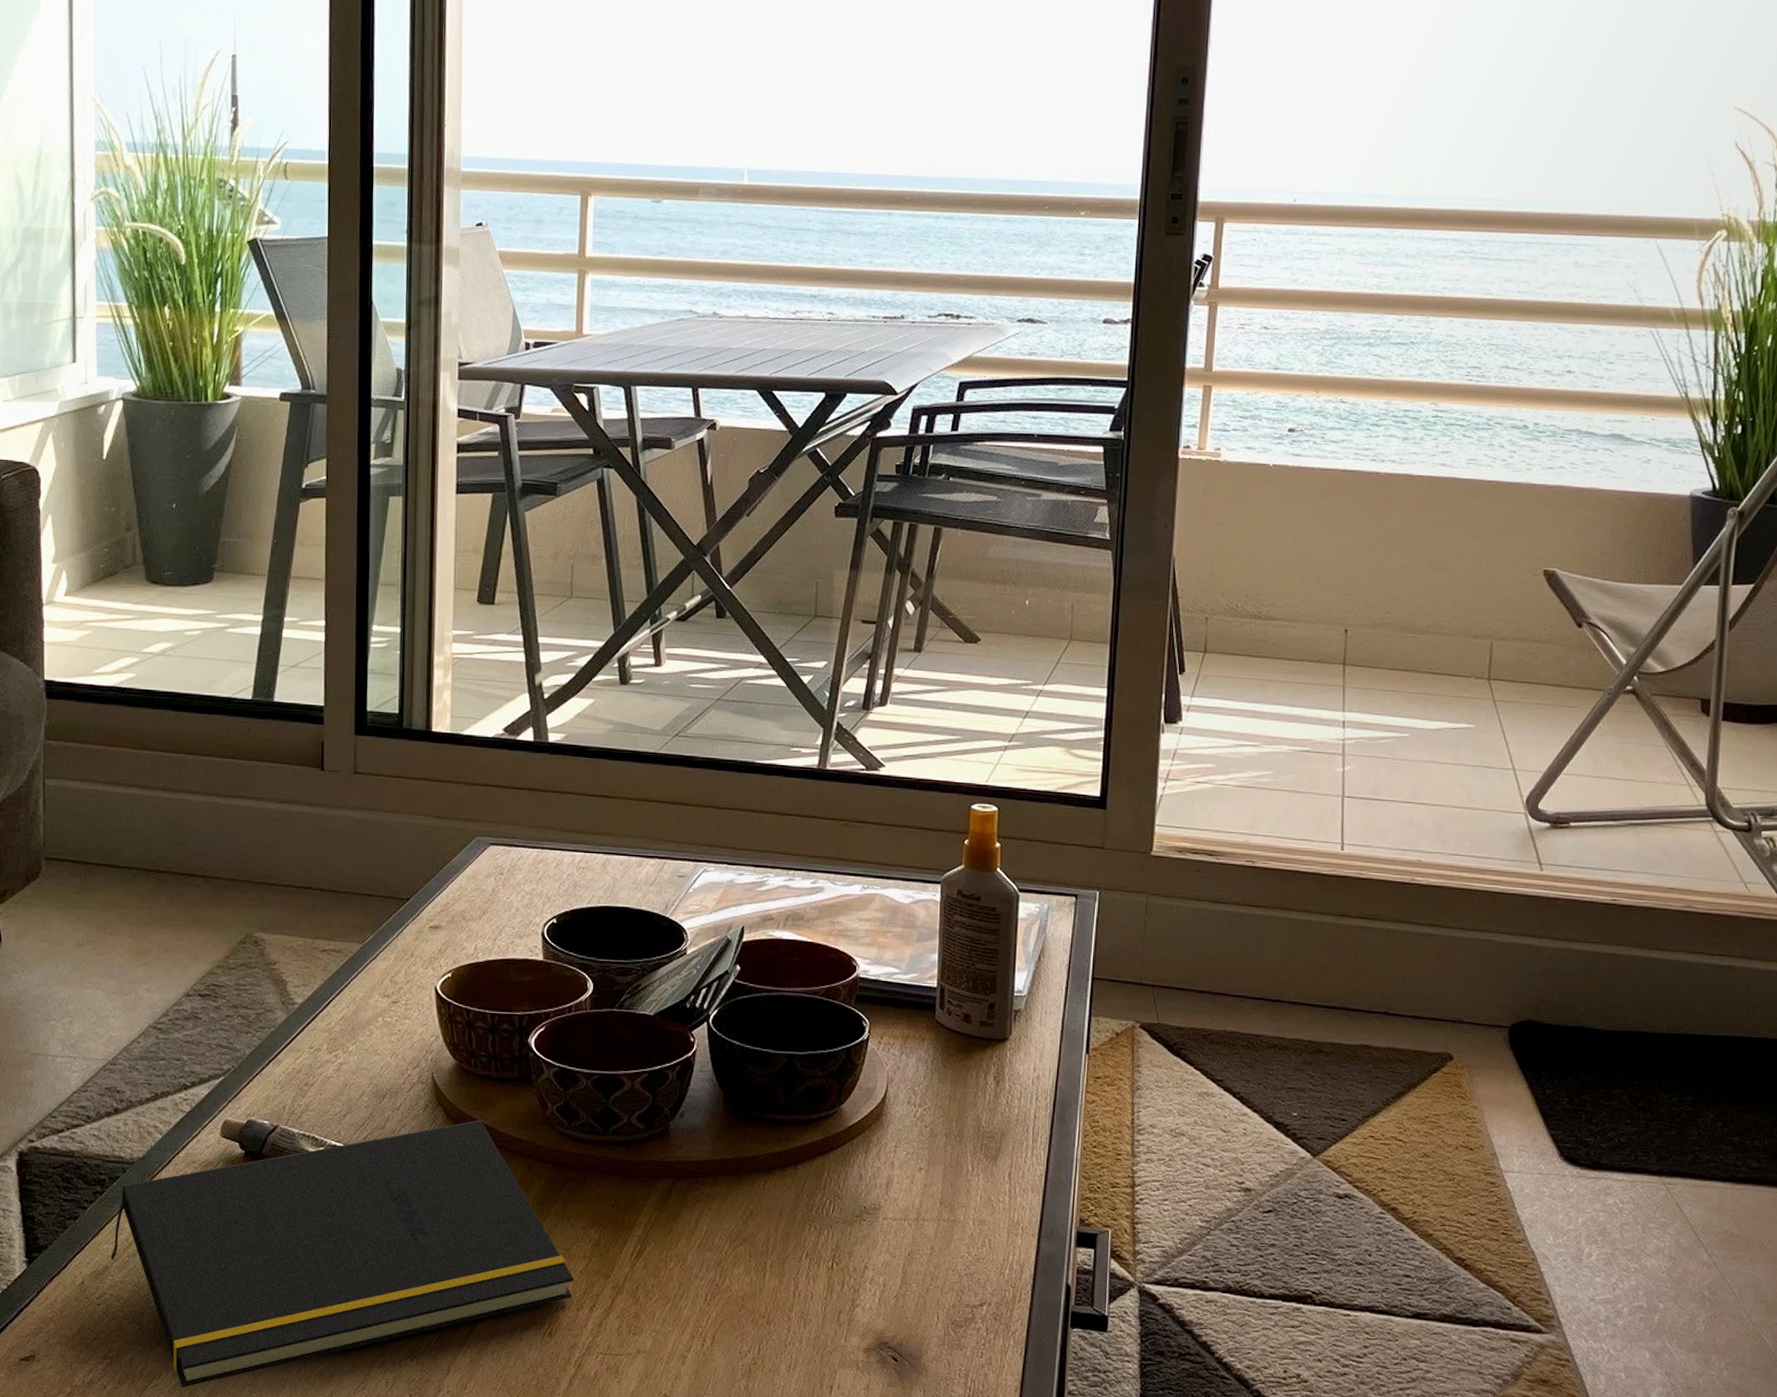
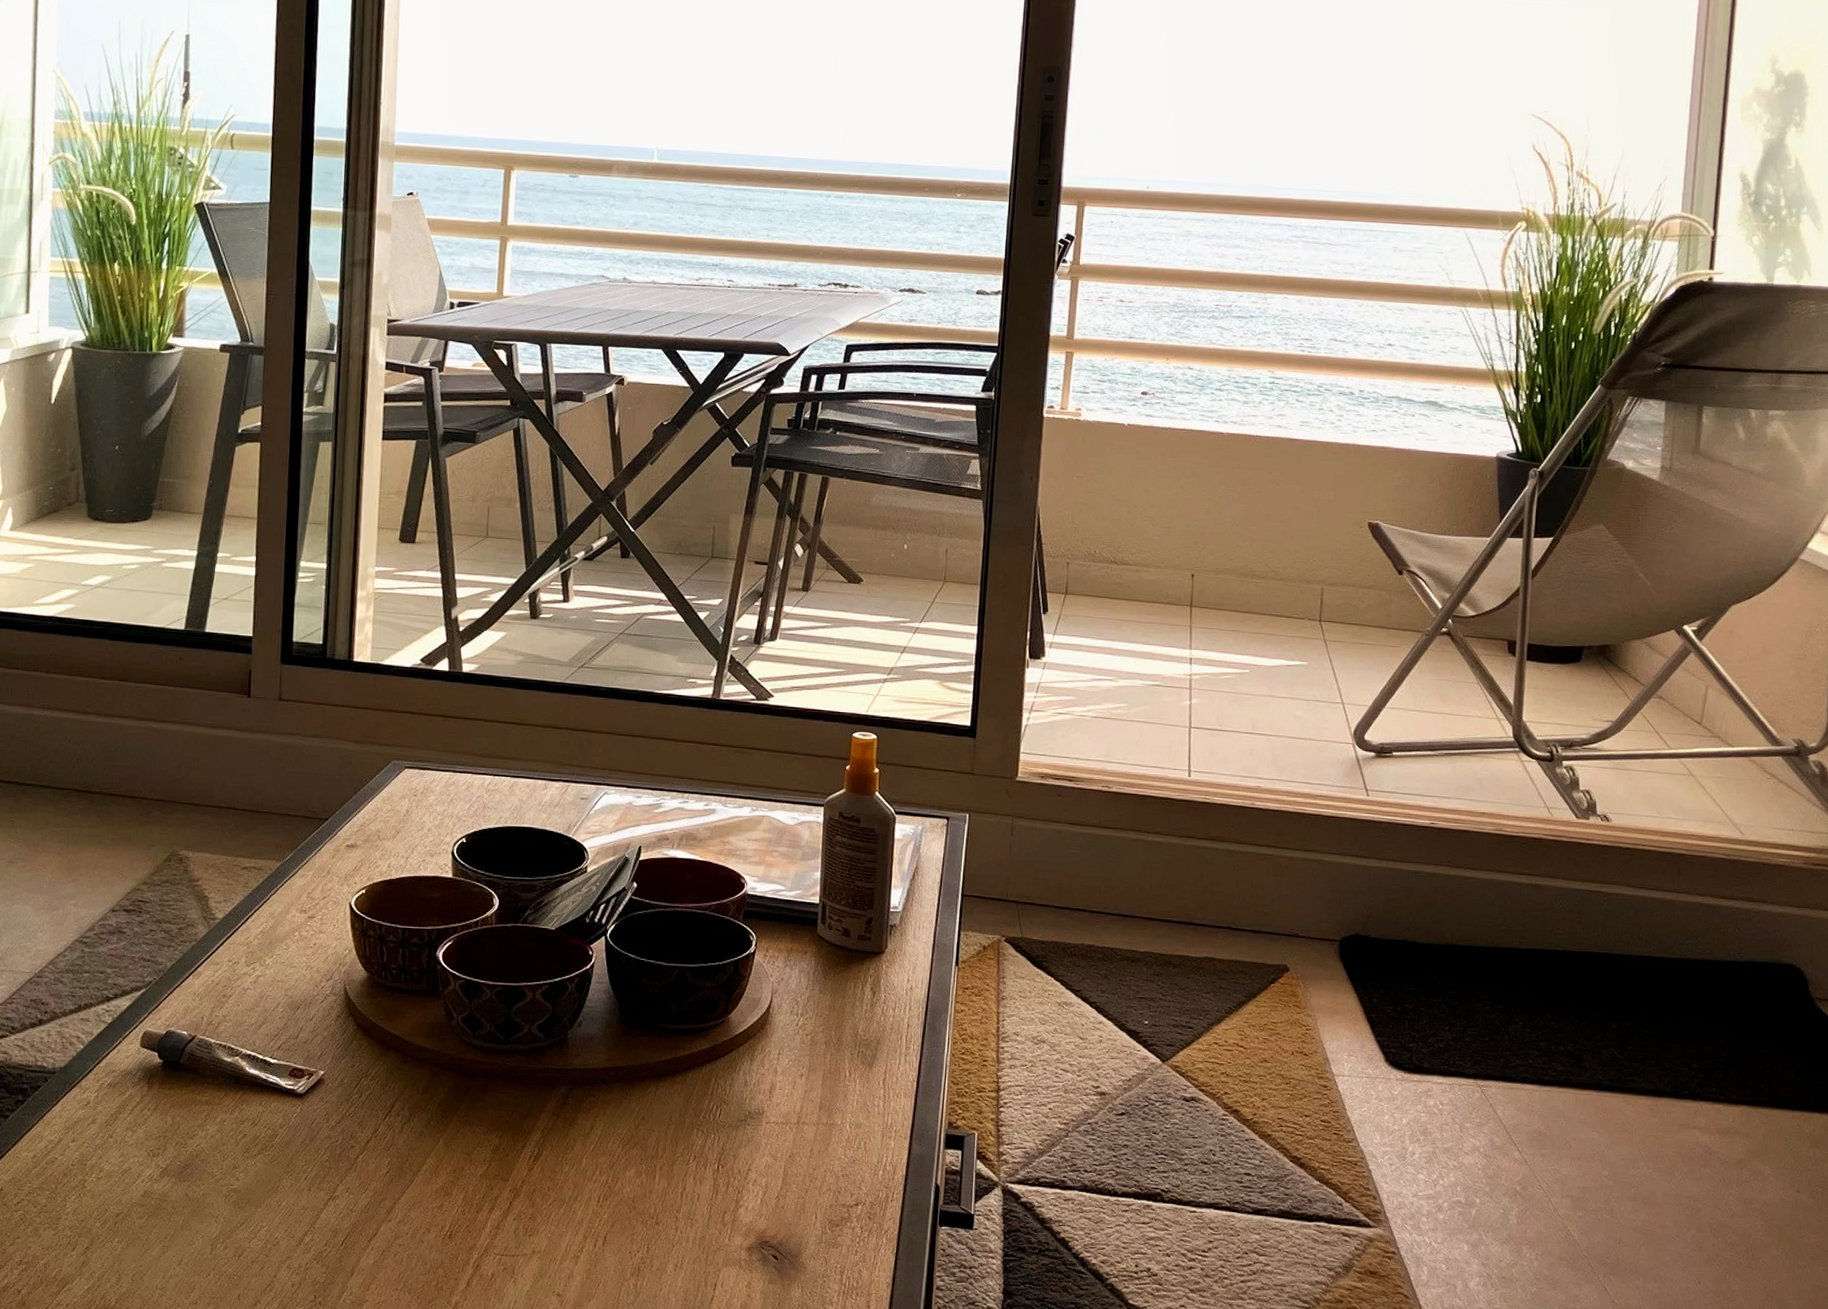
notepad: present [110,1120,574,1388] -> none [29,1030,475,1292]

